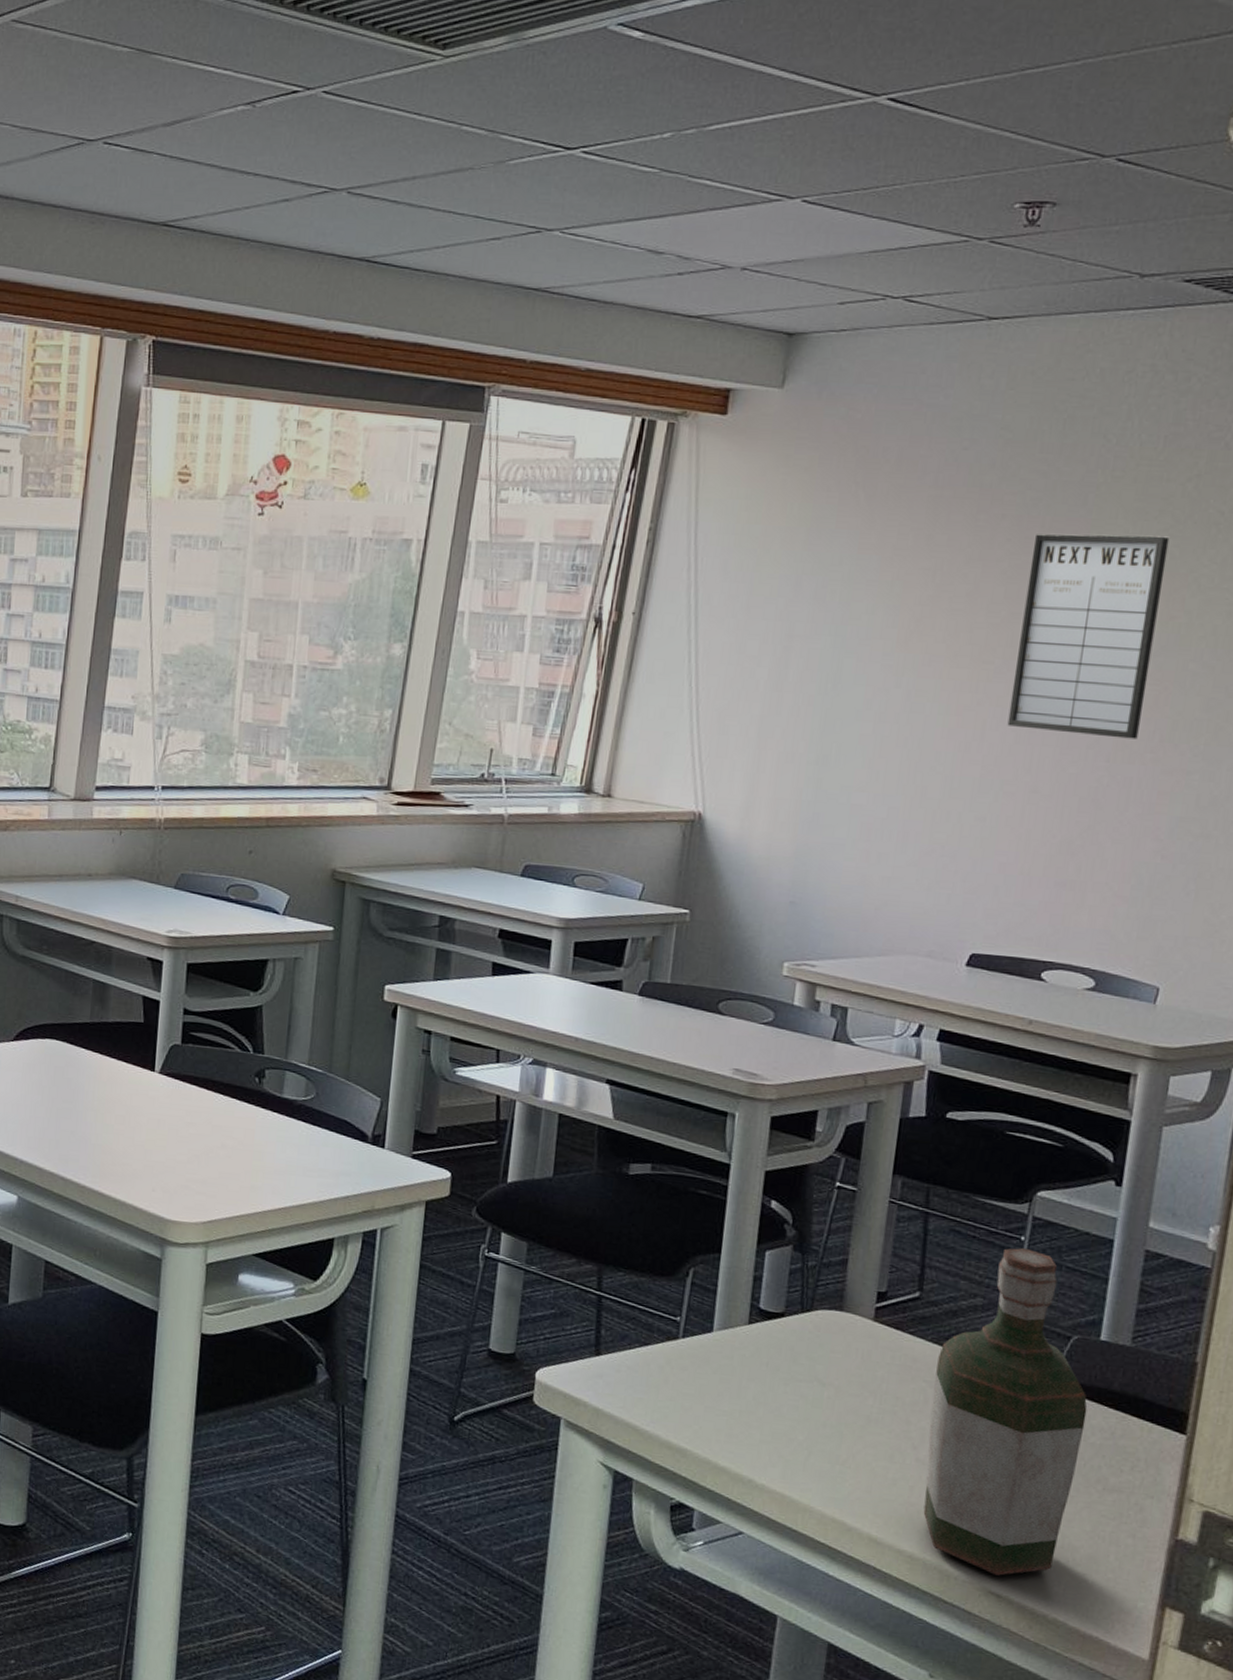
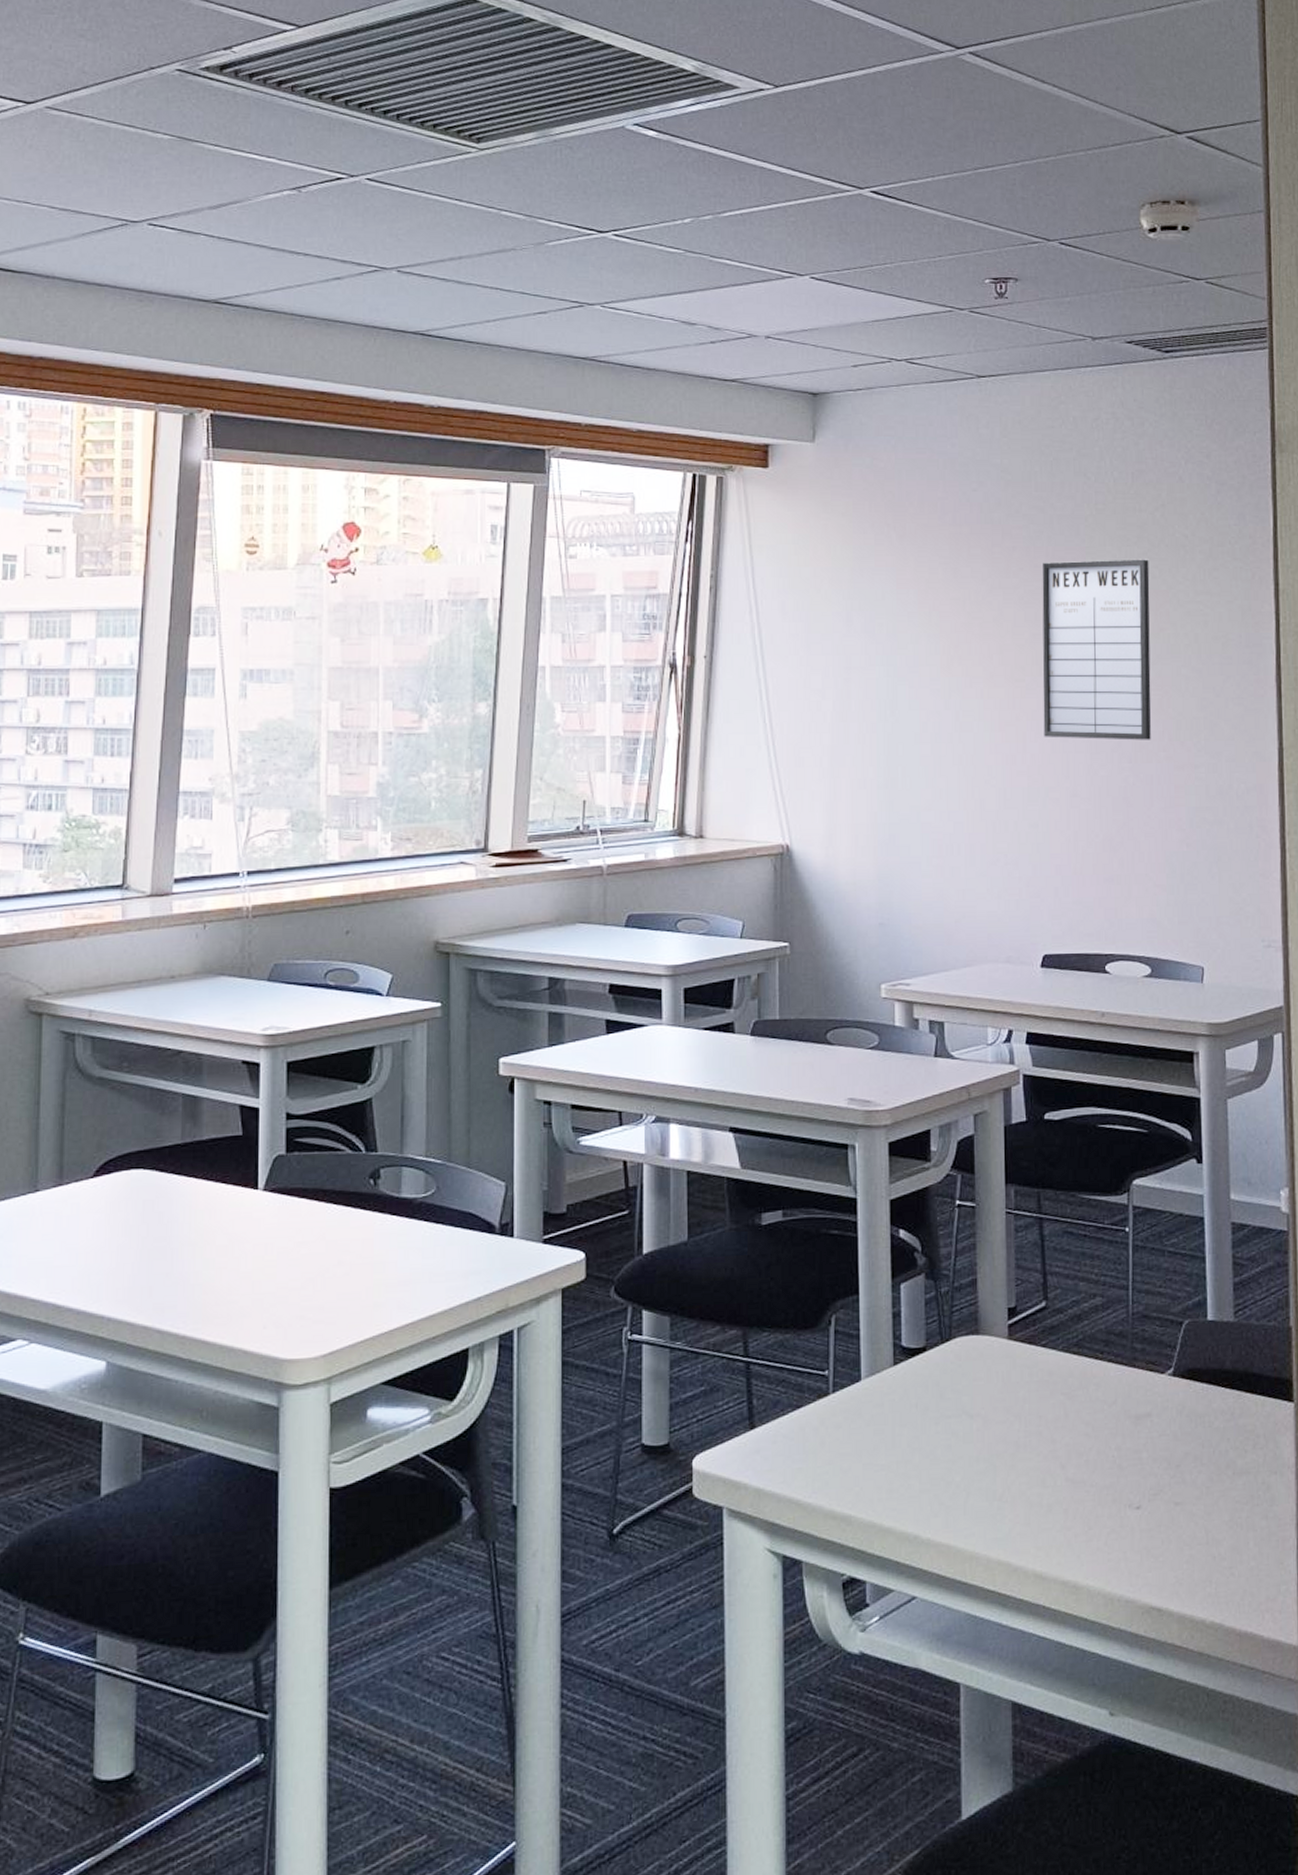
bottle: present [923,1247,1088,1576] -> none [1071,1238,1208,1588]

